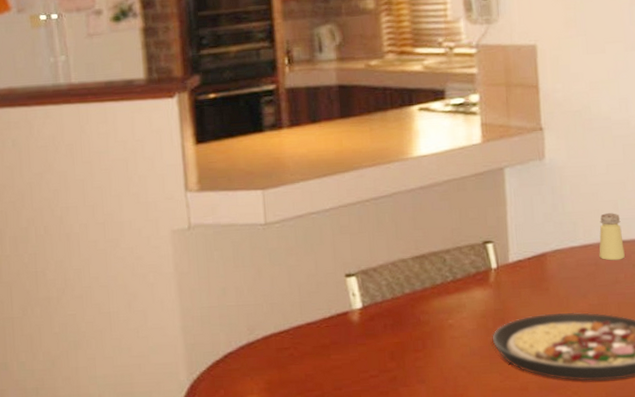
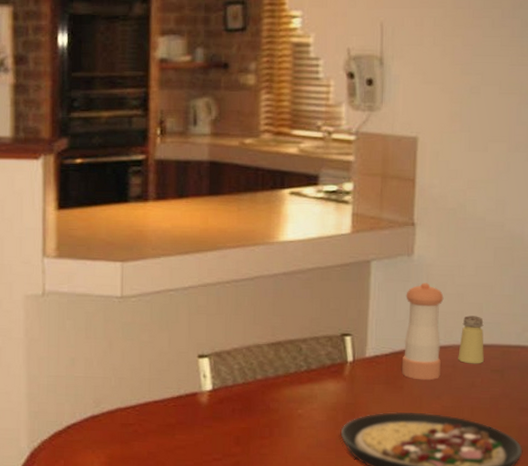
pepper shaker: none [541,184,584,281] -> present [401,282,444,381]

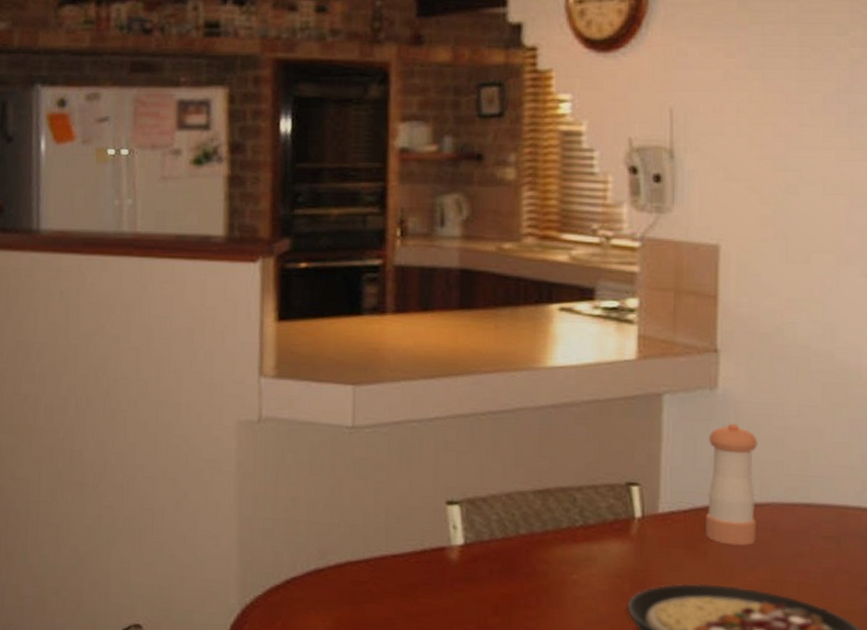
saltshaker: present [458,316,484,364] -> none [778,466,813,529]

